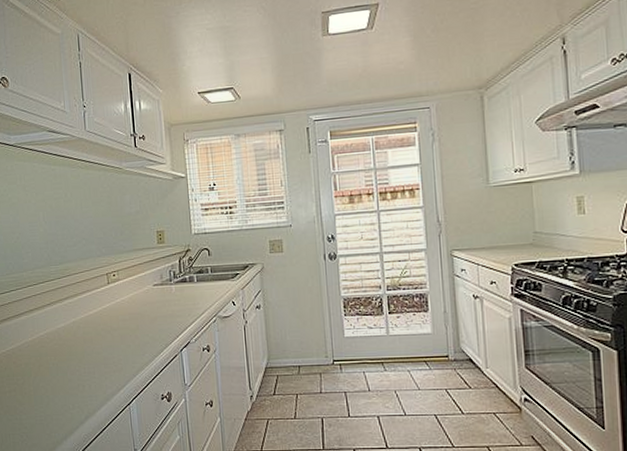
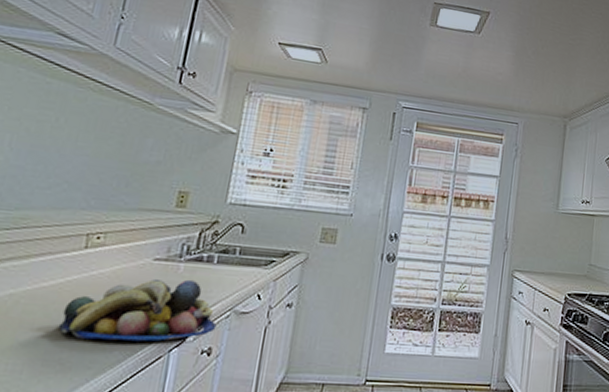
fruit bowl: none [107,296,209,347] -> present [58,279,217,342]

